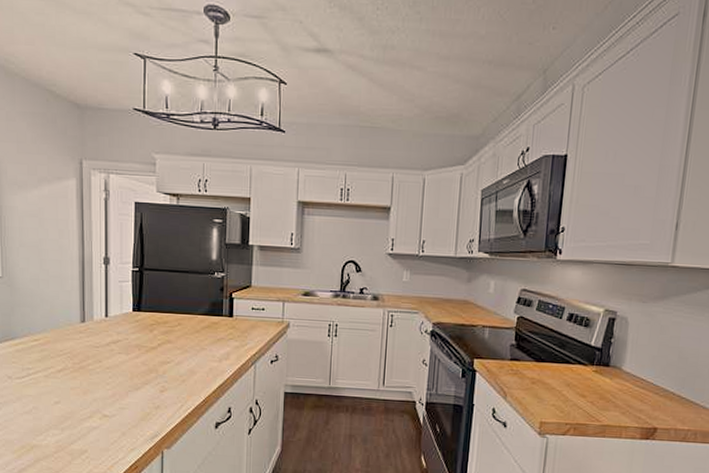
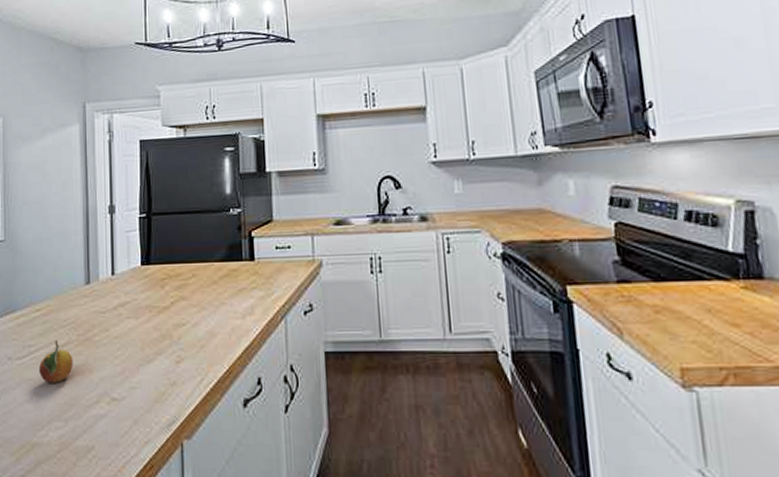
fruit: none [37,365,69,400] -> present [38,339,73,383]

